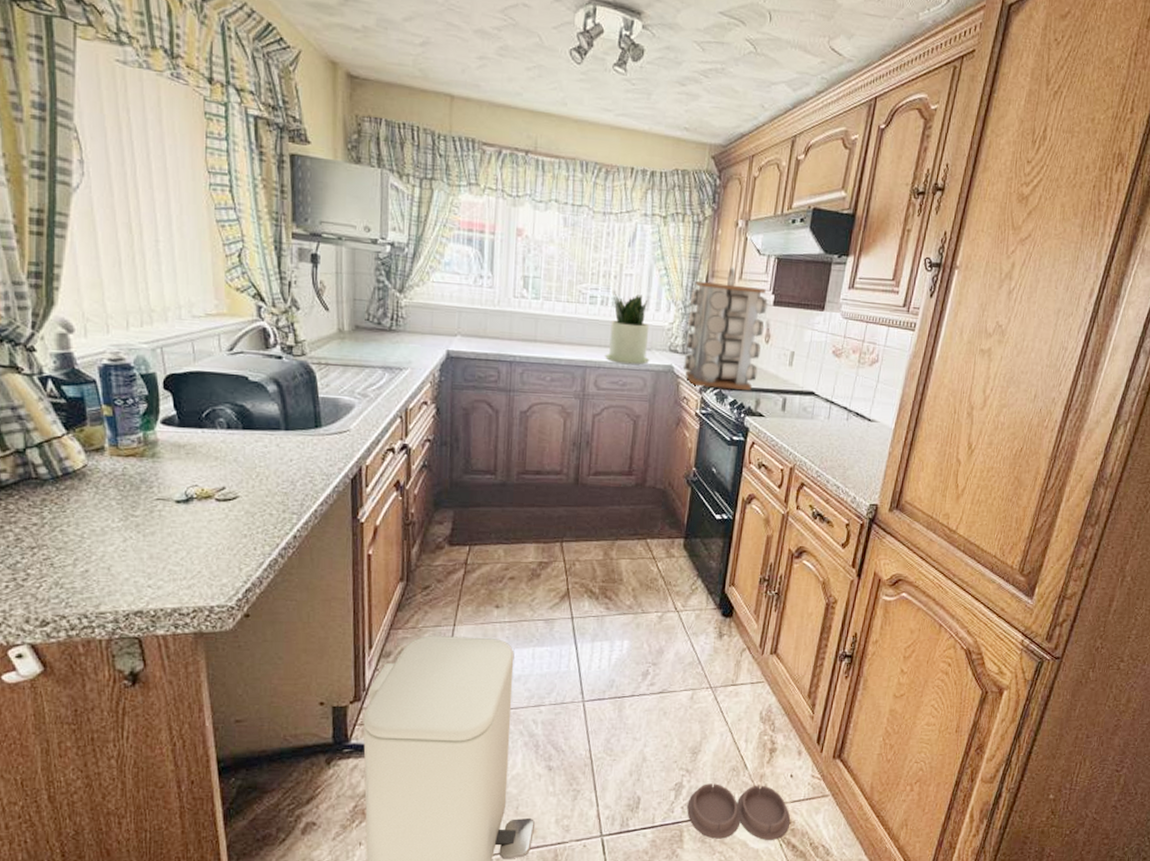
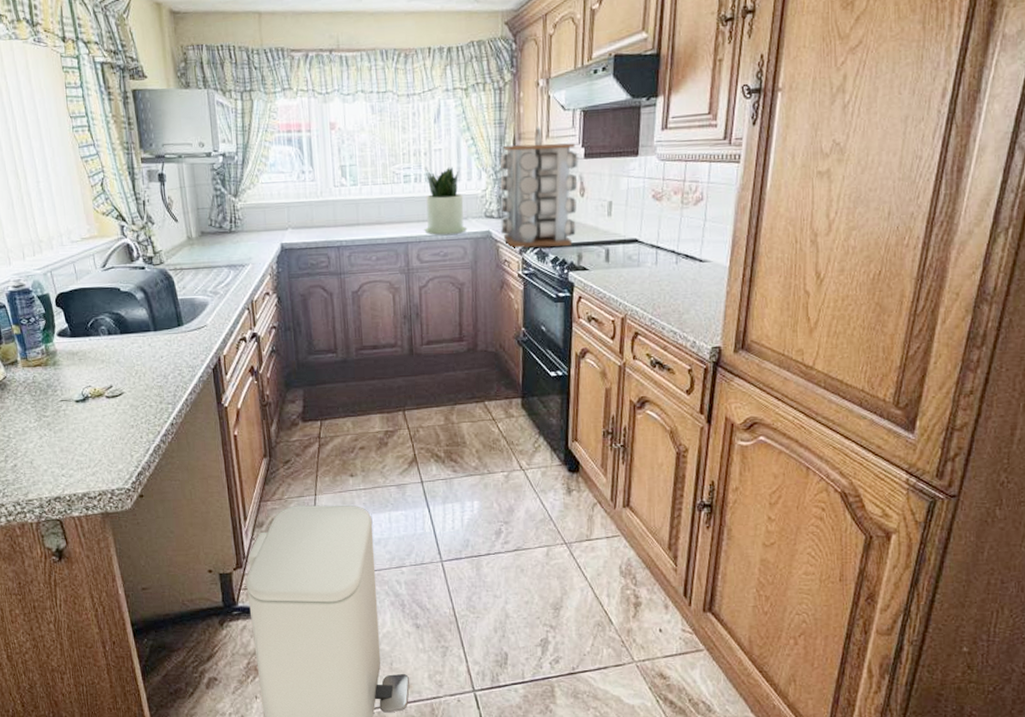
pet bowl: present [687,783,791,840] -> none [555,639,665,696]

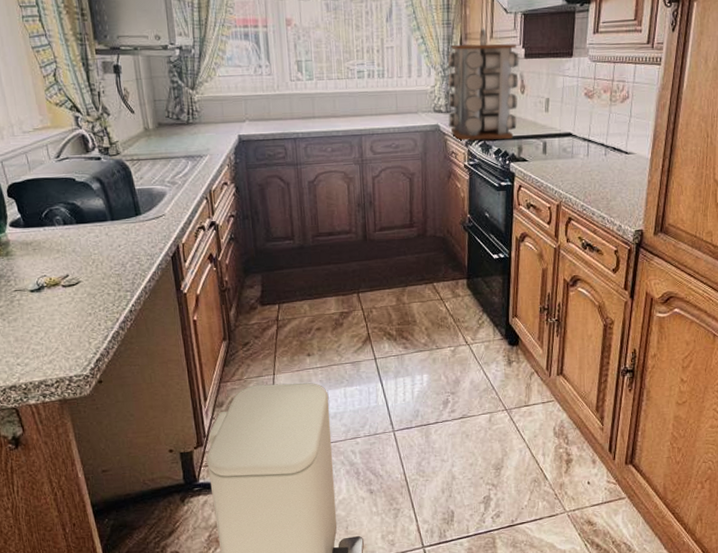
planter: present [424,167,468,236] -> none [377,64,418,129]

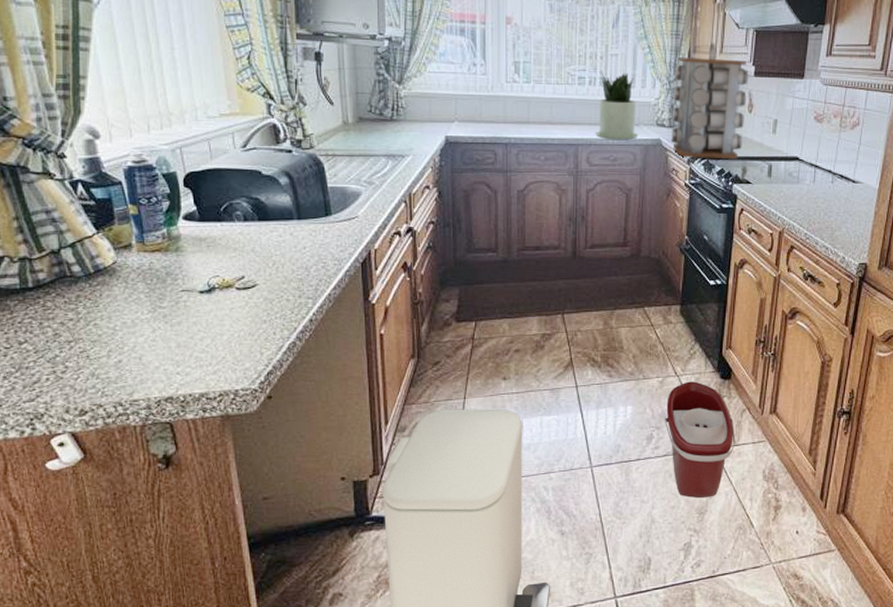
planter: none [377,64,418,129] -> present [595,73,639,141]
bucket: none [459,349,526,455] -> present [665,381,736,498]

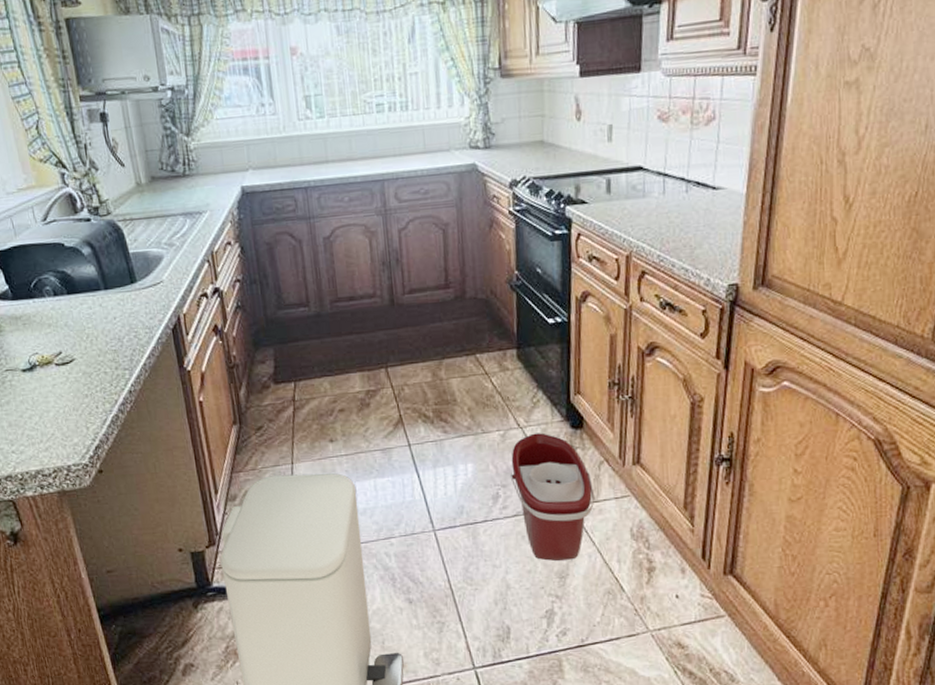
planter: present [595,73,639,141] -> none [401,93,450,172]
spice rack: present [670,41,749,160] -> none [484,41,573,182]

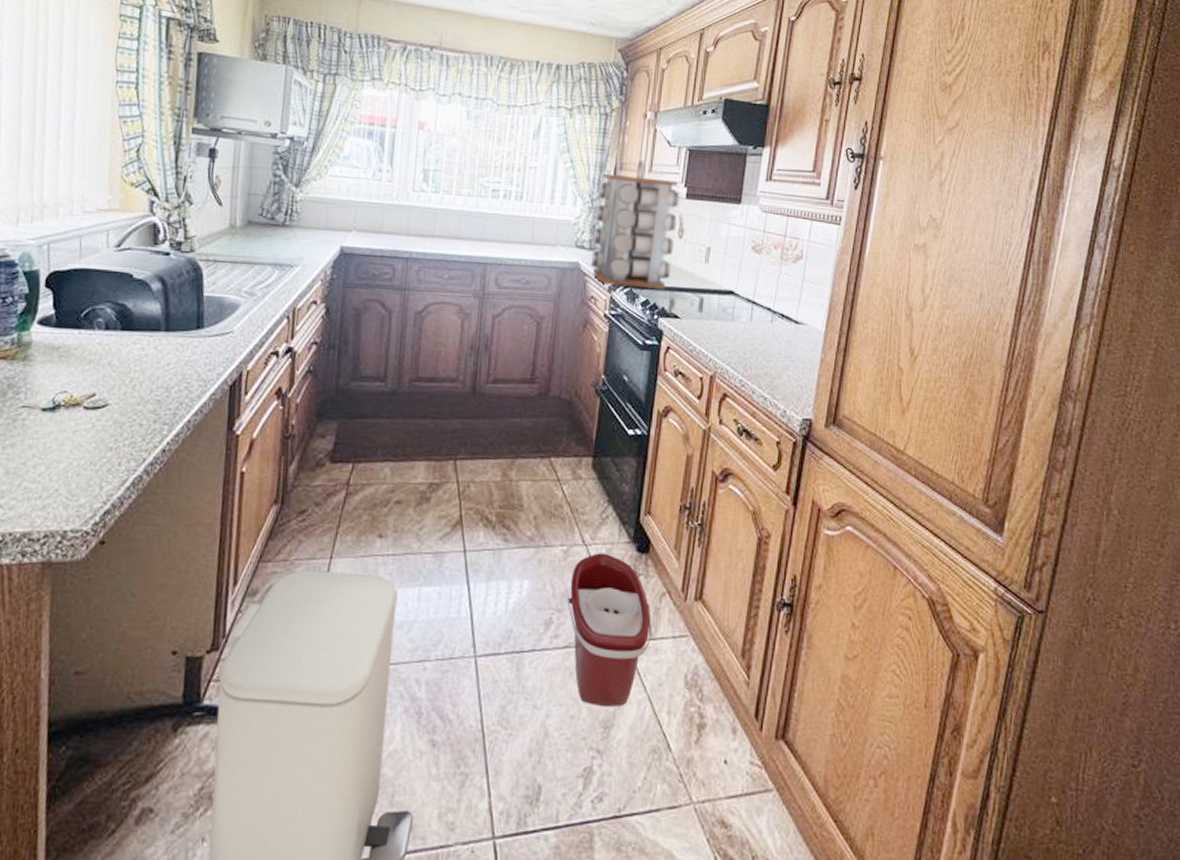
spice rack: none [484,41,573,182] -> present [590,158,680,289]

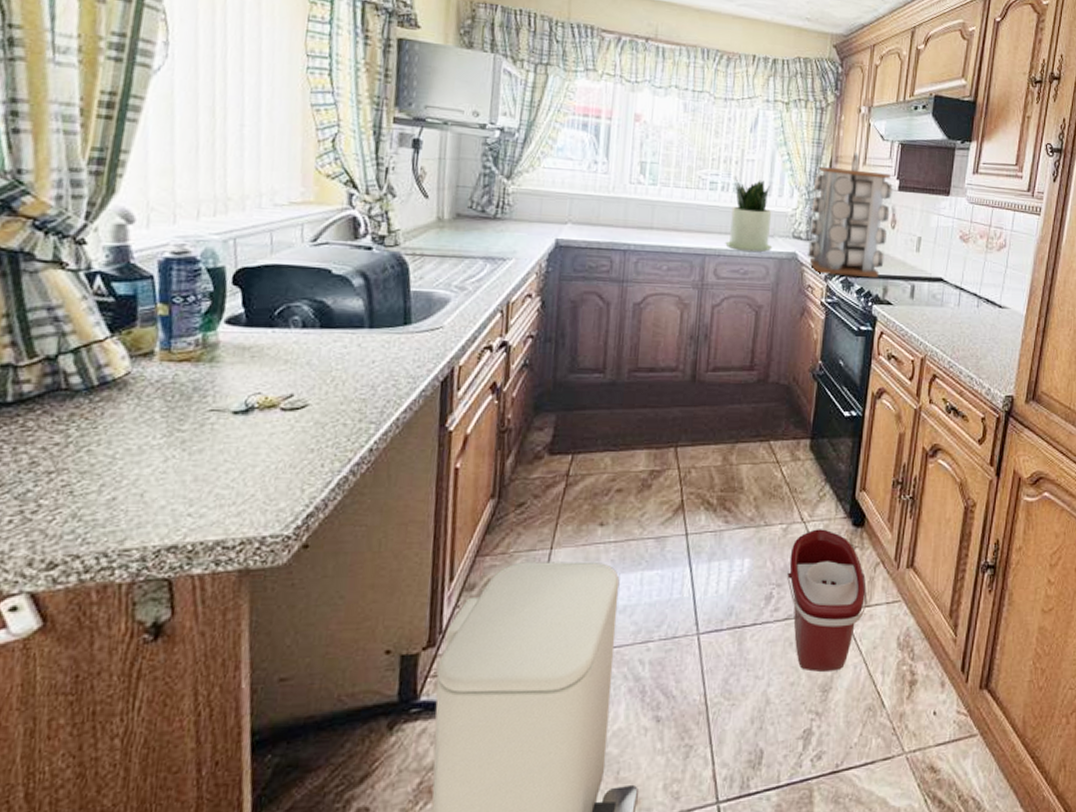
planter: none [507,186,555,262] -> present [725,178,773,253]

